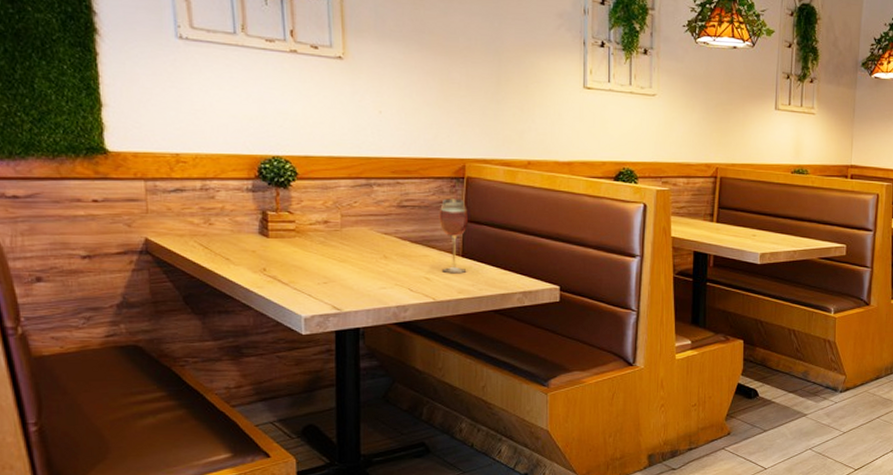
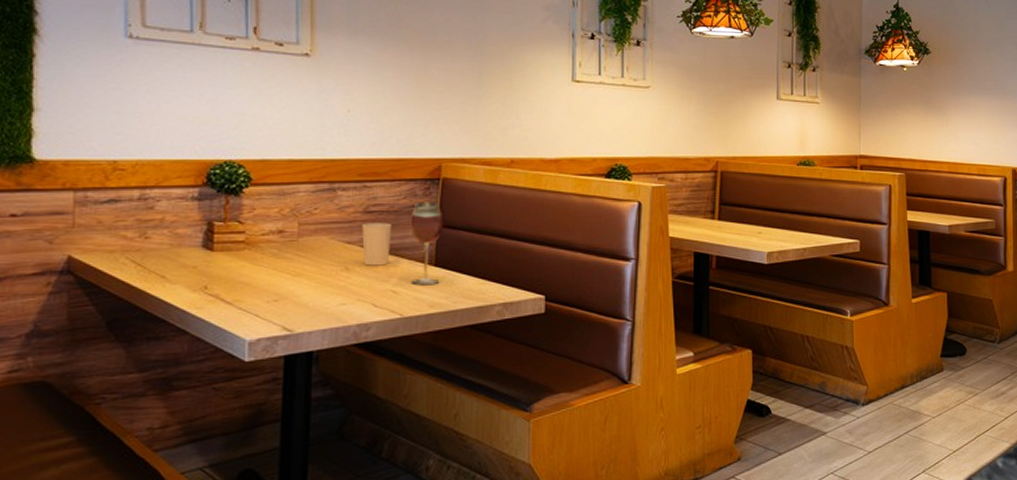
cup: none [397,216,424,255] -> present [362,223,392,266]

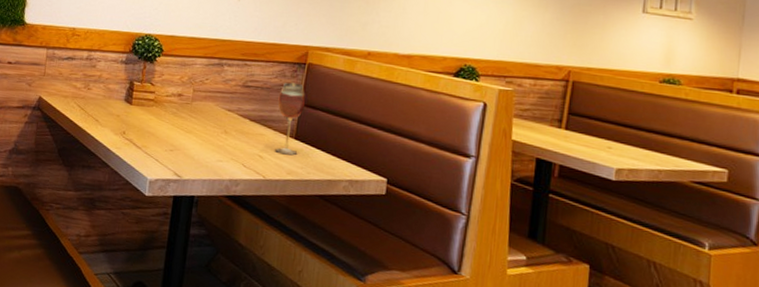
cup: present [362,223,392,266] -> none [239,95,264,133]

